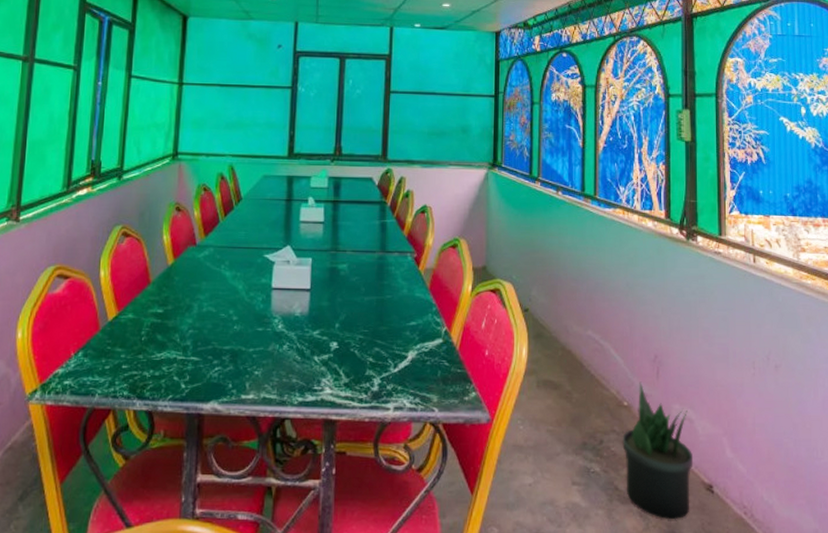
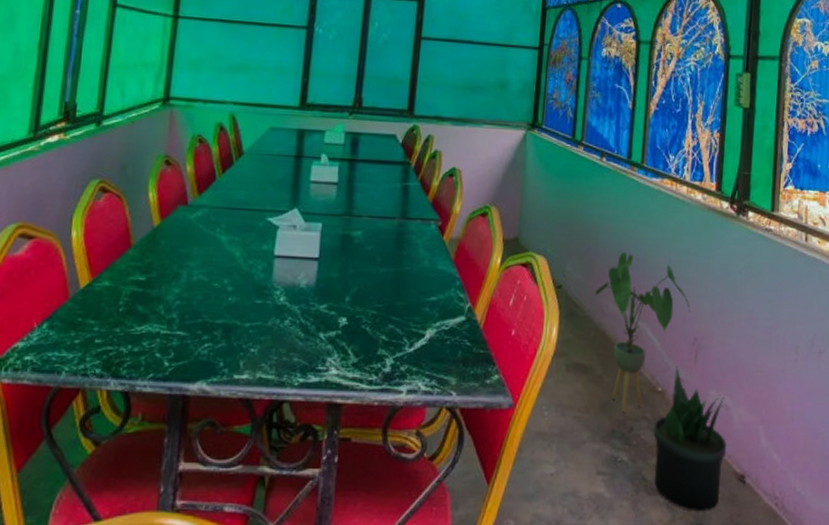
house plant: none [559,276,649,426] -> present [594,251,690,413]

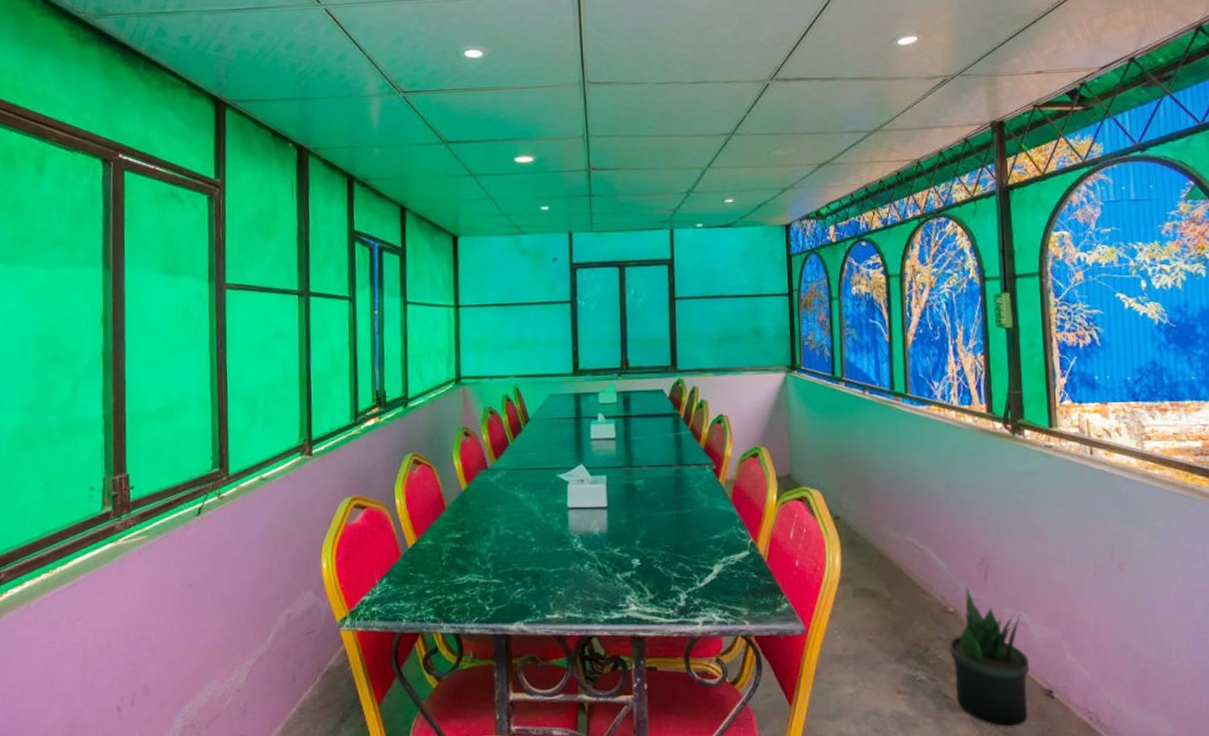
house plant: present [594,251,690,413] -> none [873,479,973,634]

